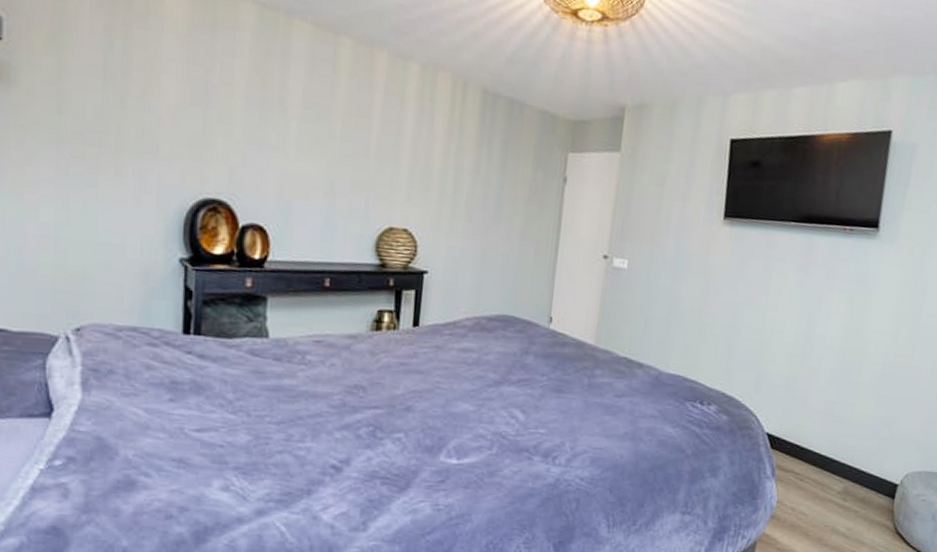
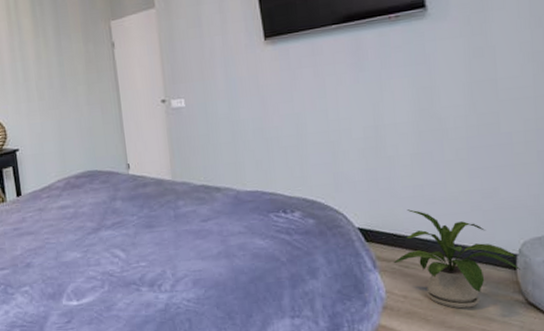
house plant: none [790,423,899,529] -> present [393,209,522,309]

